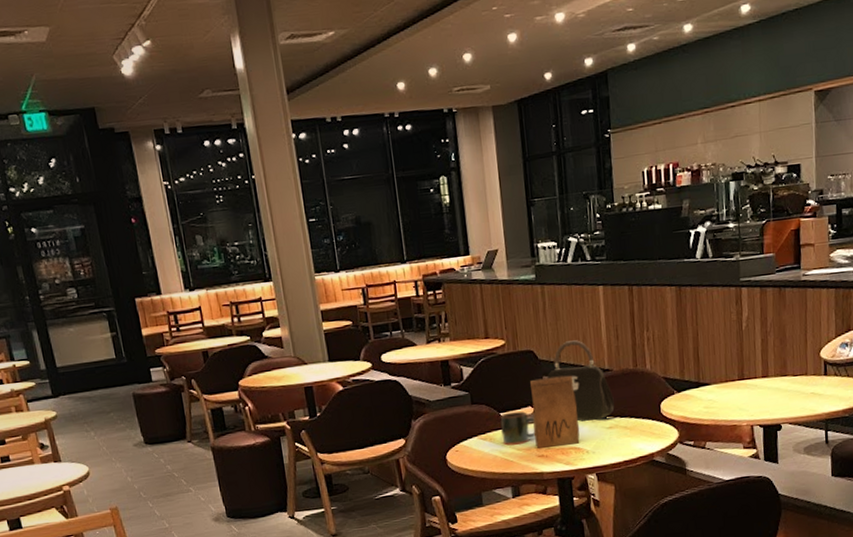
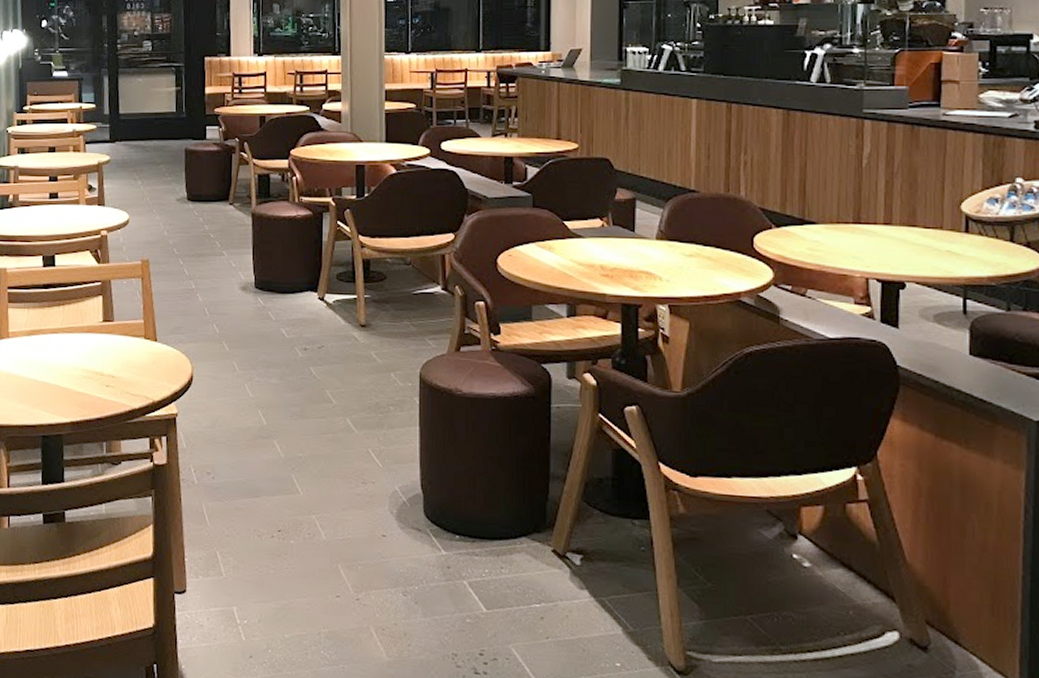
mug: present [499,411,535,446] -> none [563,221,602,259]
paper bag: present [530,375,580,449] -> none [599,190,654,268]
handbag: present [547,340,615,421] -> none [623,154,698,246]

